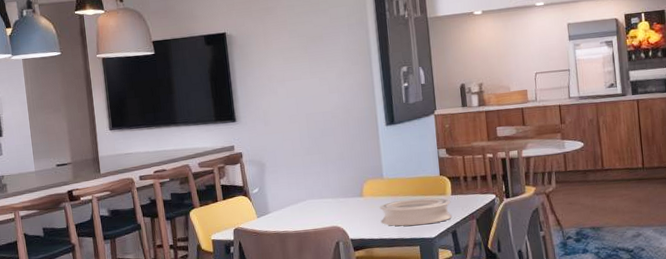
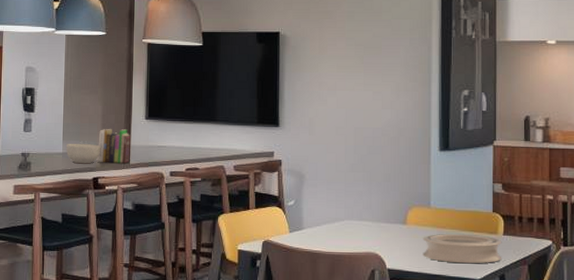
bowl: none [37,159,71,180] -> present [65,143,101,164]
books: none [67,142,100,177] -> present [97,128,131,165]

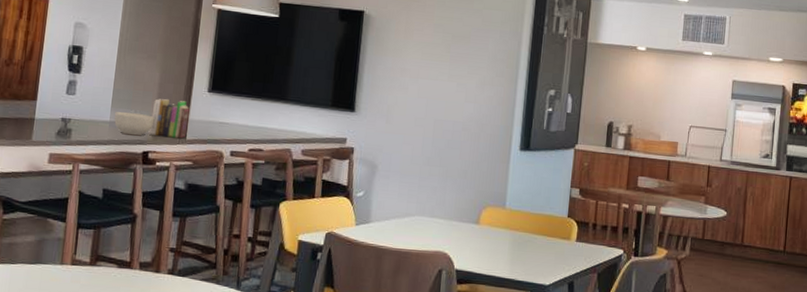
plate: present [423,234,502,264] -> none [493,236,574,270]

